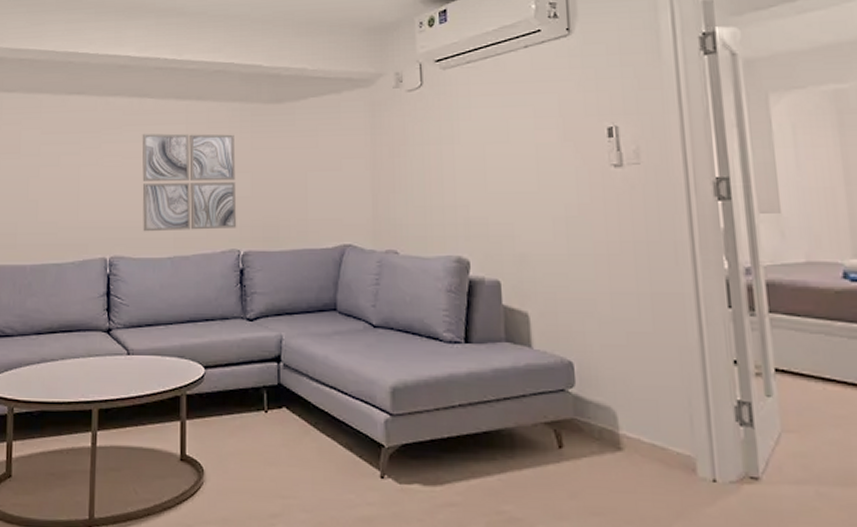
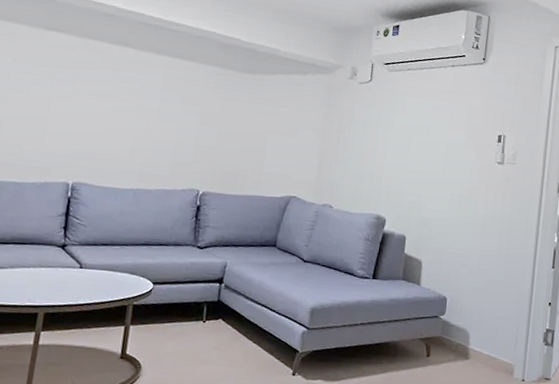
wall art: present [142,133,237,232] -> none [109,79,208,172]

